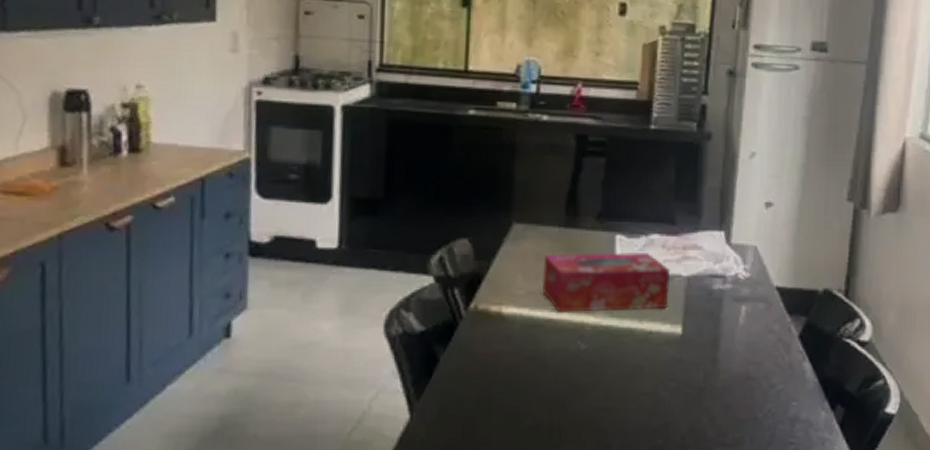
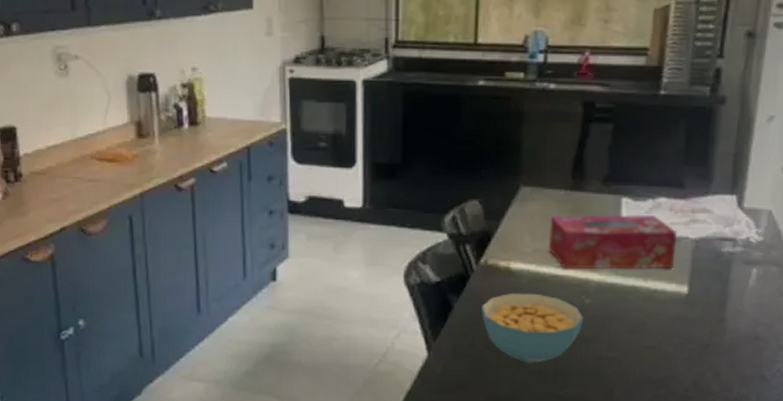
cereal bowl: none [471,340,578,419] -> present [482,293,583,363]

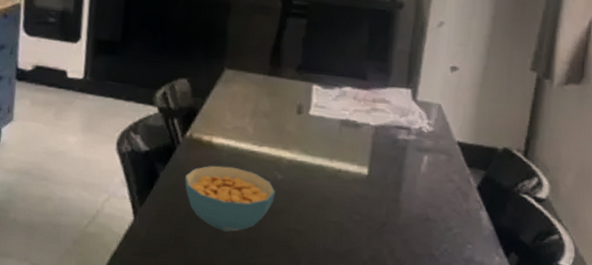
tissue box: present [548,214,678,270] -> none [247,97,360,152]

